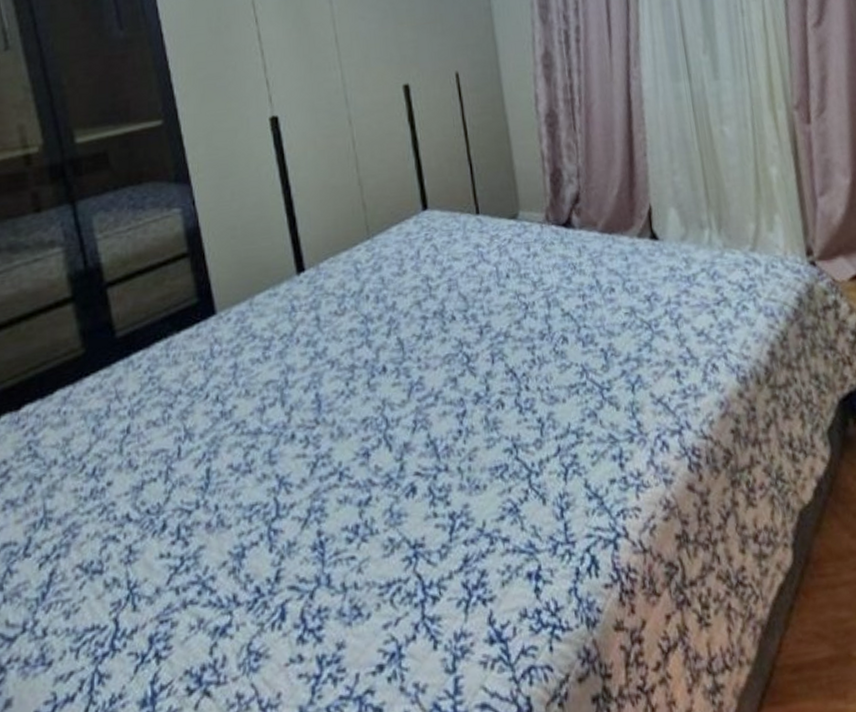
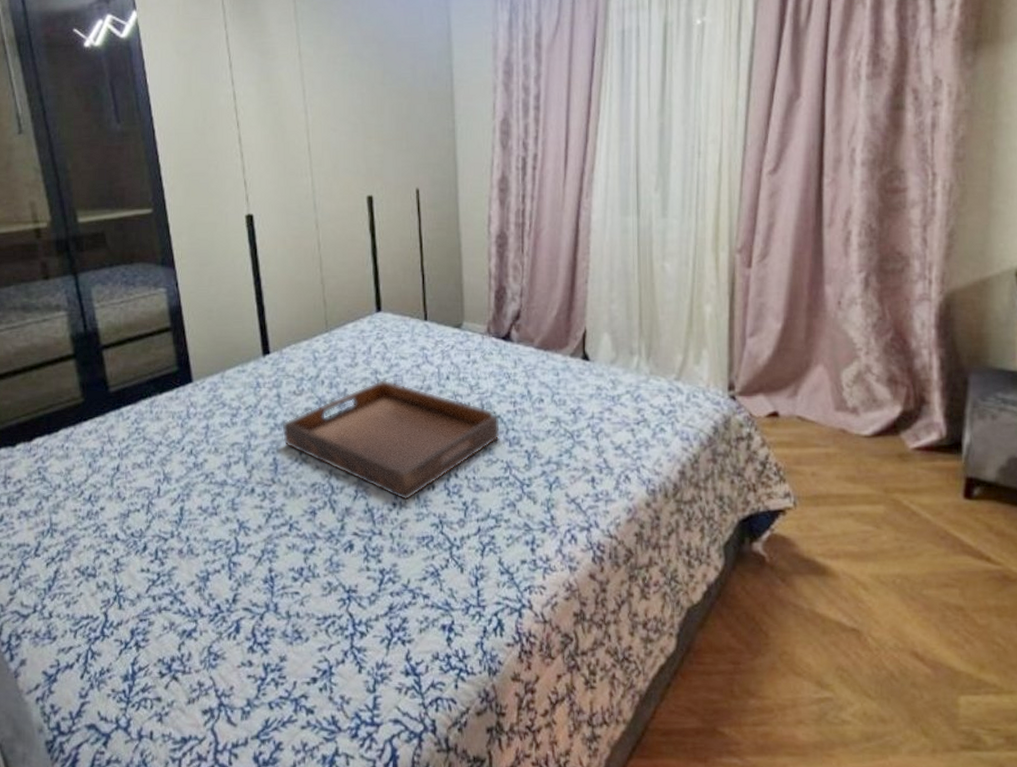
serving tray: none [322,285,572,426] -> present [281,379,501,501]

